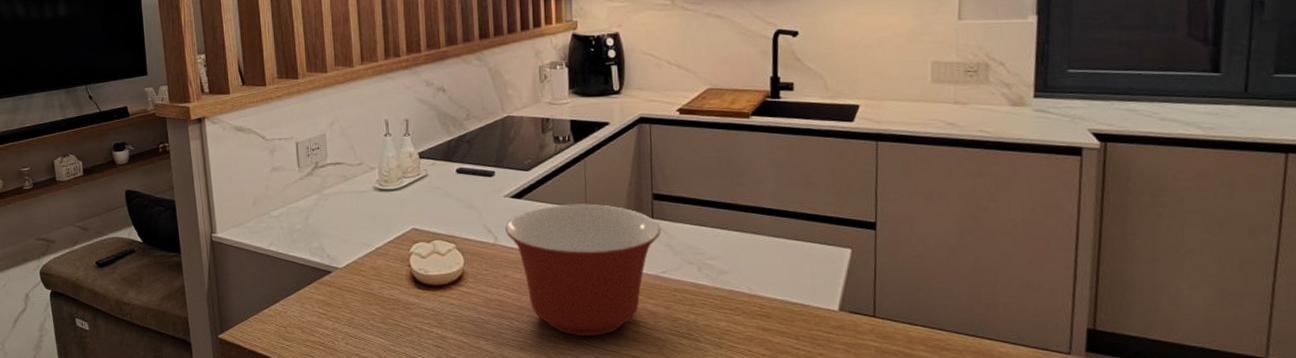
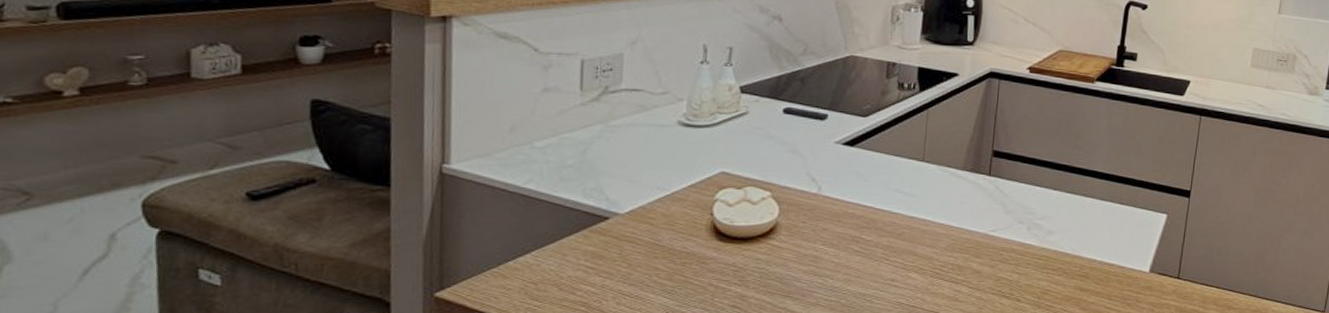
mixing bowl: present [505,204,662,337] -> none [832,155,997,297]

